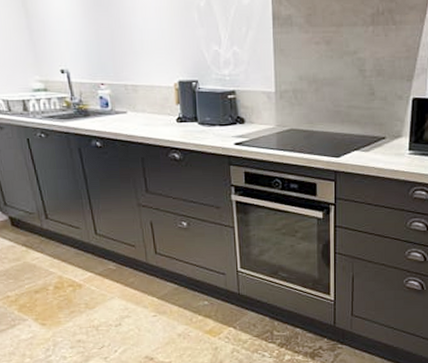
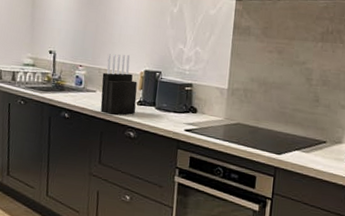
knife block: none [130,64,177,138] -> present [100,54,137,115]

